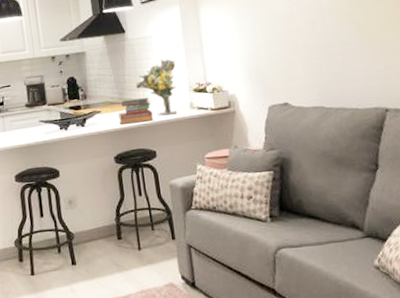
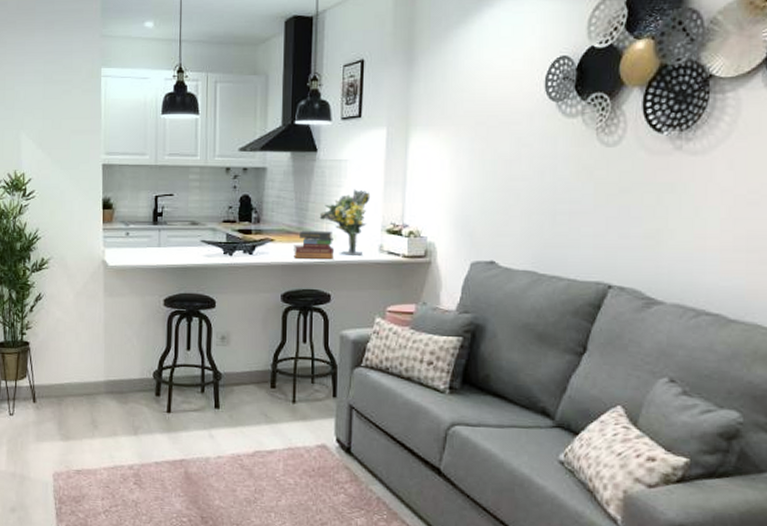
coffee maker: present [23,74,48,108] -> none [187,187,215,224]
toaster: present [45,83,68,106] -> none [212,200,239,225]

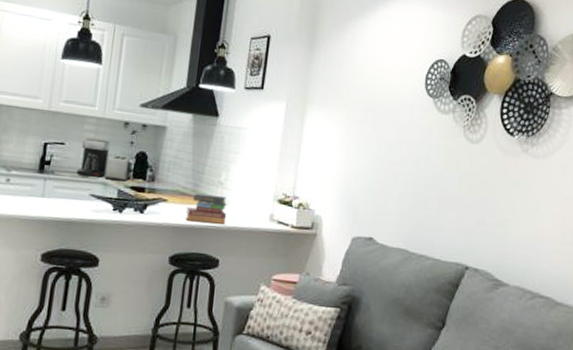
coffee maker: none [187,187,215,224] -> present [76,138,110,178]
toaster: none [212,200,239,225] -> present [104,154,133,182]
bouquet: present [319,189,370,256] -> none [214,157,266,223]

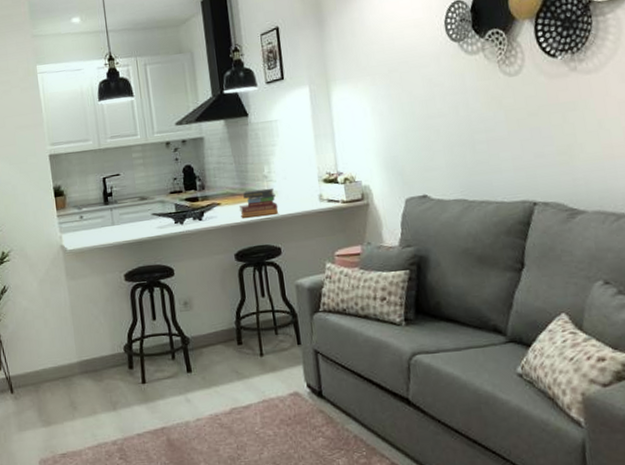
coffee maker: present [76,138,110,178] -> none [134,162,161,199]
toaster: present [104,154,133,182] -> none [158,171,184,198]

